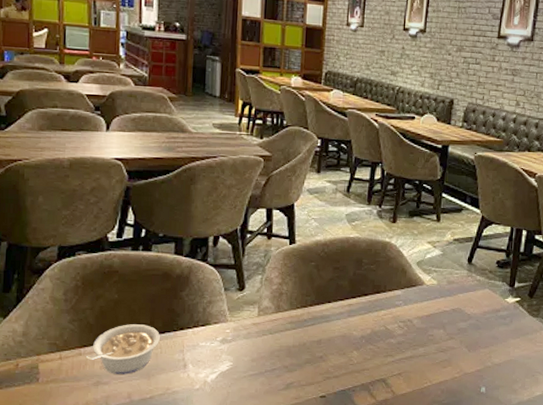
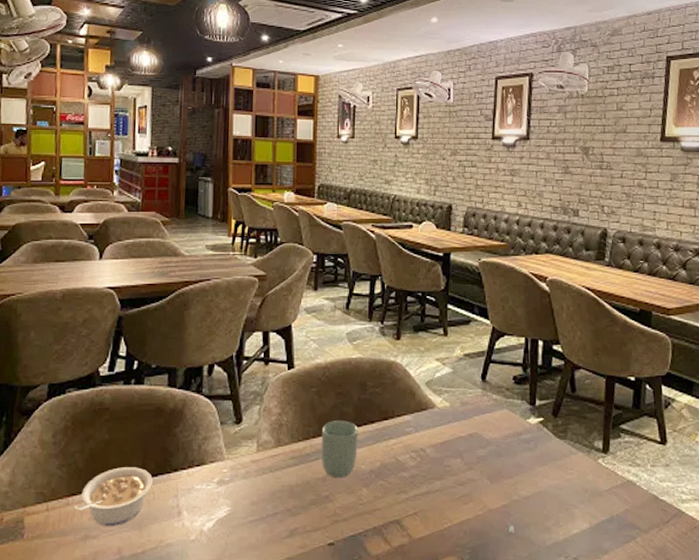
cup: none [317,292,352,342] -> present [321,421,358,479]

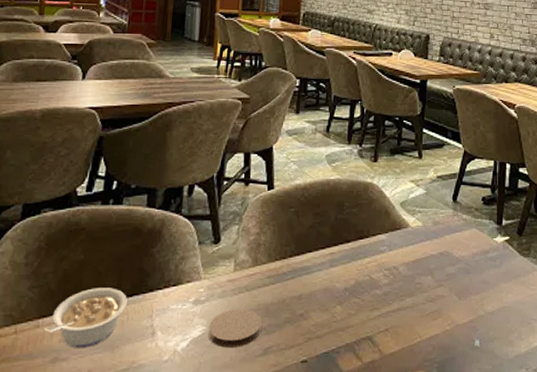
coaster: none [233,490,286,529] -> present [208,309,262,348]
cup: present [321,421,358,479] -> none [297,240,334,297]

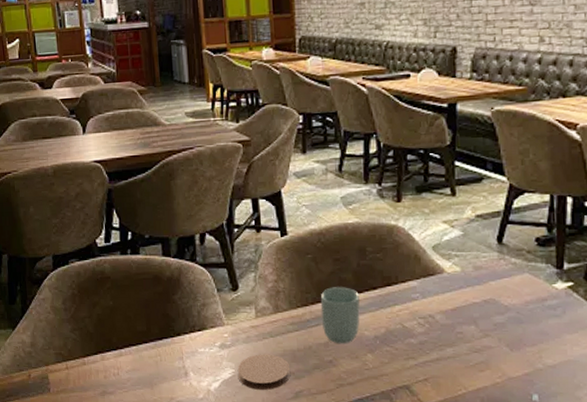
legume: present [44,288,127,348] -> none [90,331,158,384]
cup: none [297,240,334,297] -> present [320,287,360,344]

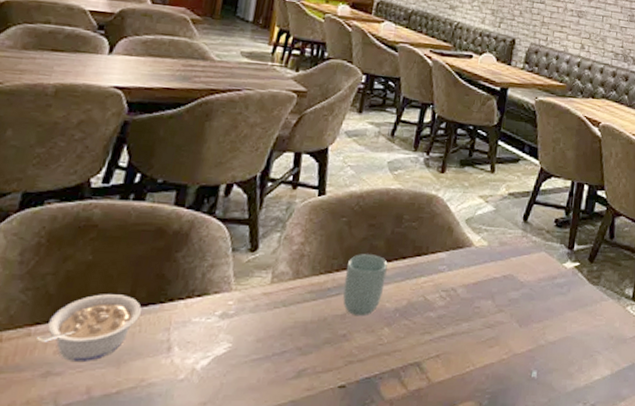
legume: none [90,331,158,384] -> present [37,294,141,361]
coaster: present [237,354,290,390] -> none [233,325,298,368]

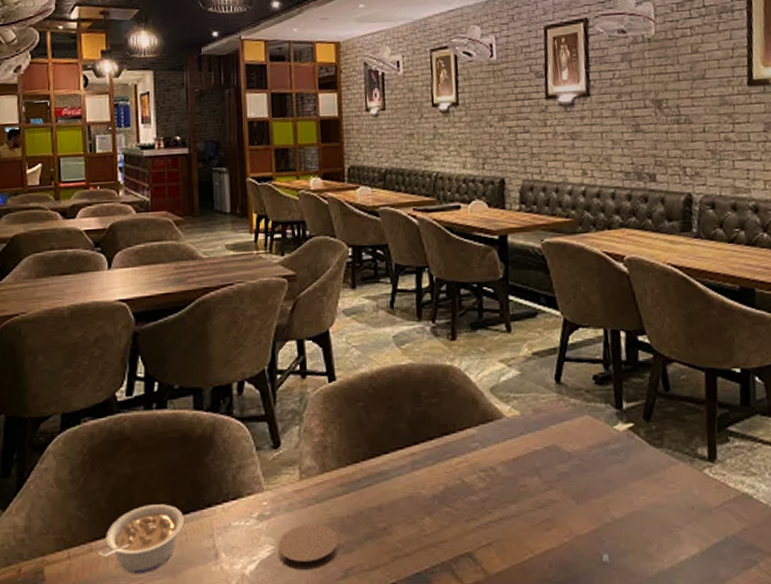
coaster: none [233,325,298,368] -> present [277,523,338,570]
cup: present [342,254,388,317] -> none [372,438,416,507]

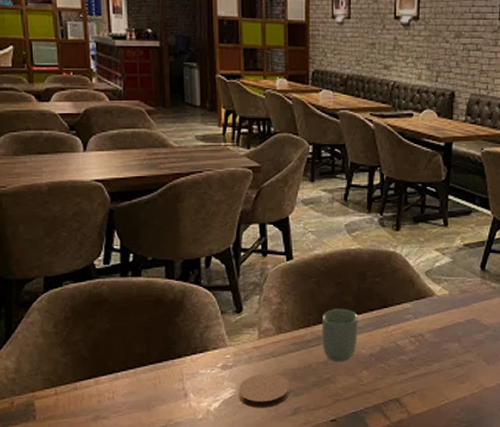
legume: present [99,504,184,574] -> none [83,354,157,408]
cup: none [372,438,416,507] -> present [321,309,358,362]

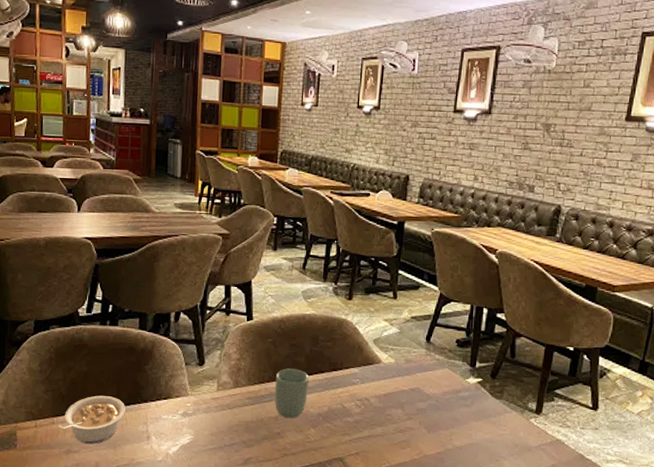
legume: none [83,354,157,408] -> present [59,395,125,444]
coaster: present [238,373,289,408] -> none [195,423,242,456]

